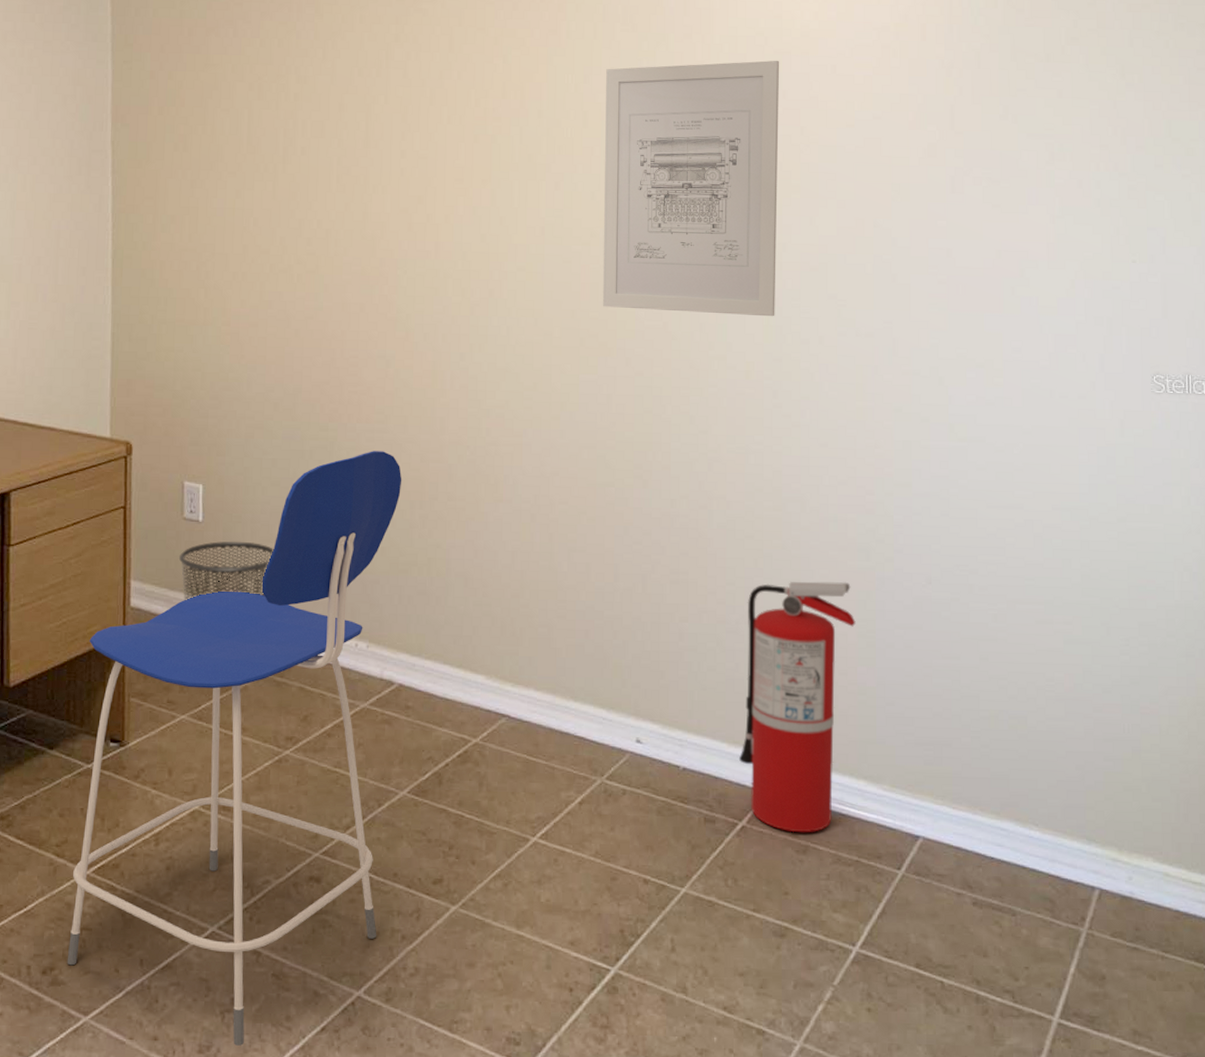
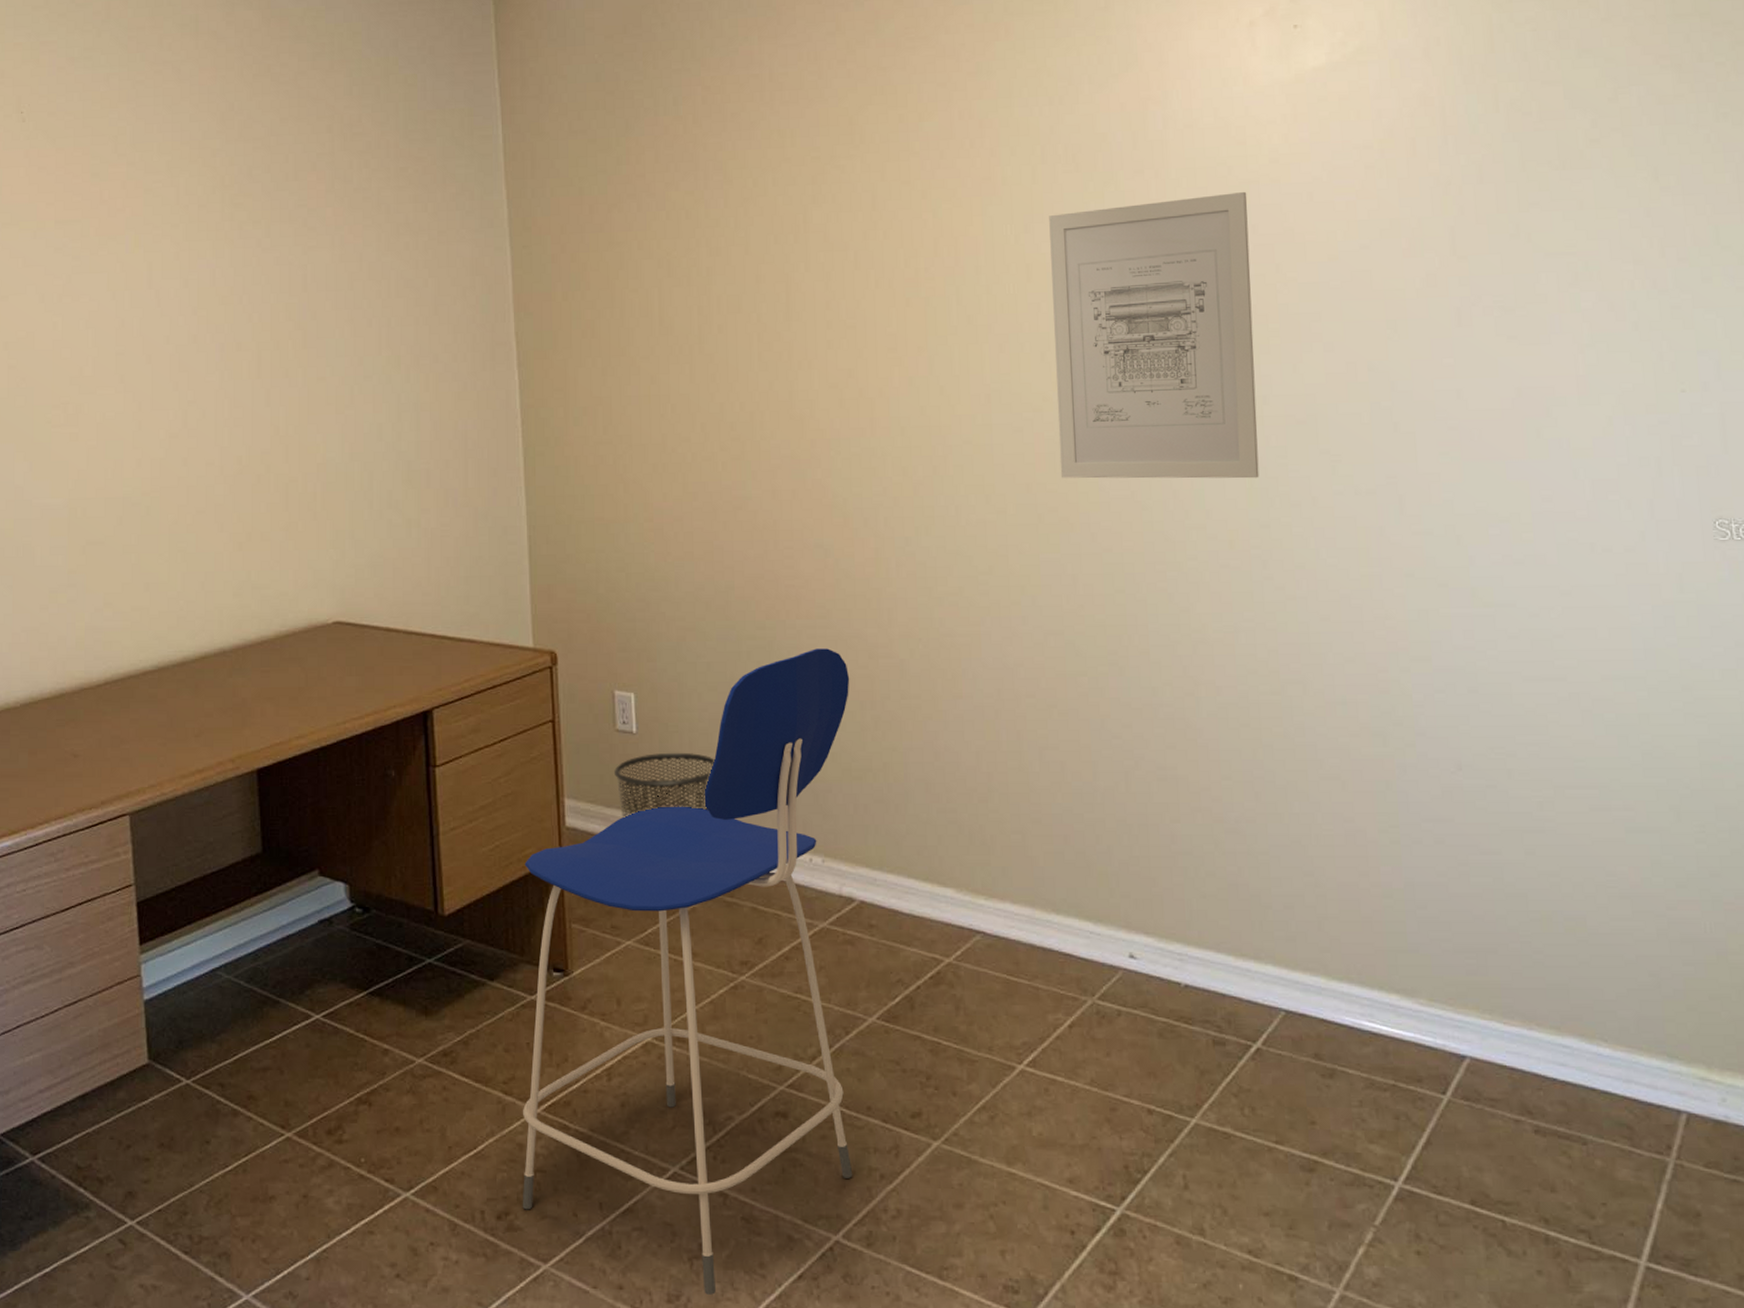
fire extinguisher: present [738,581,856,833] -> none [1247,771,1375,1055]

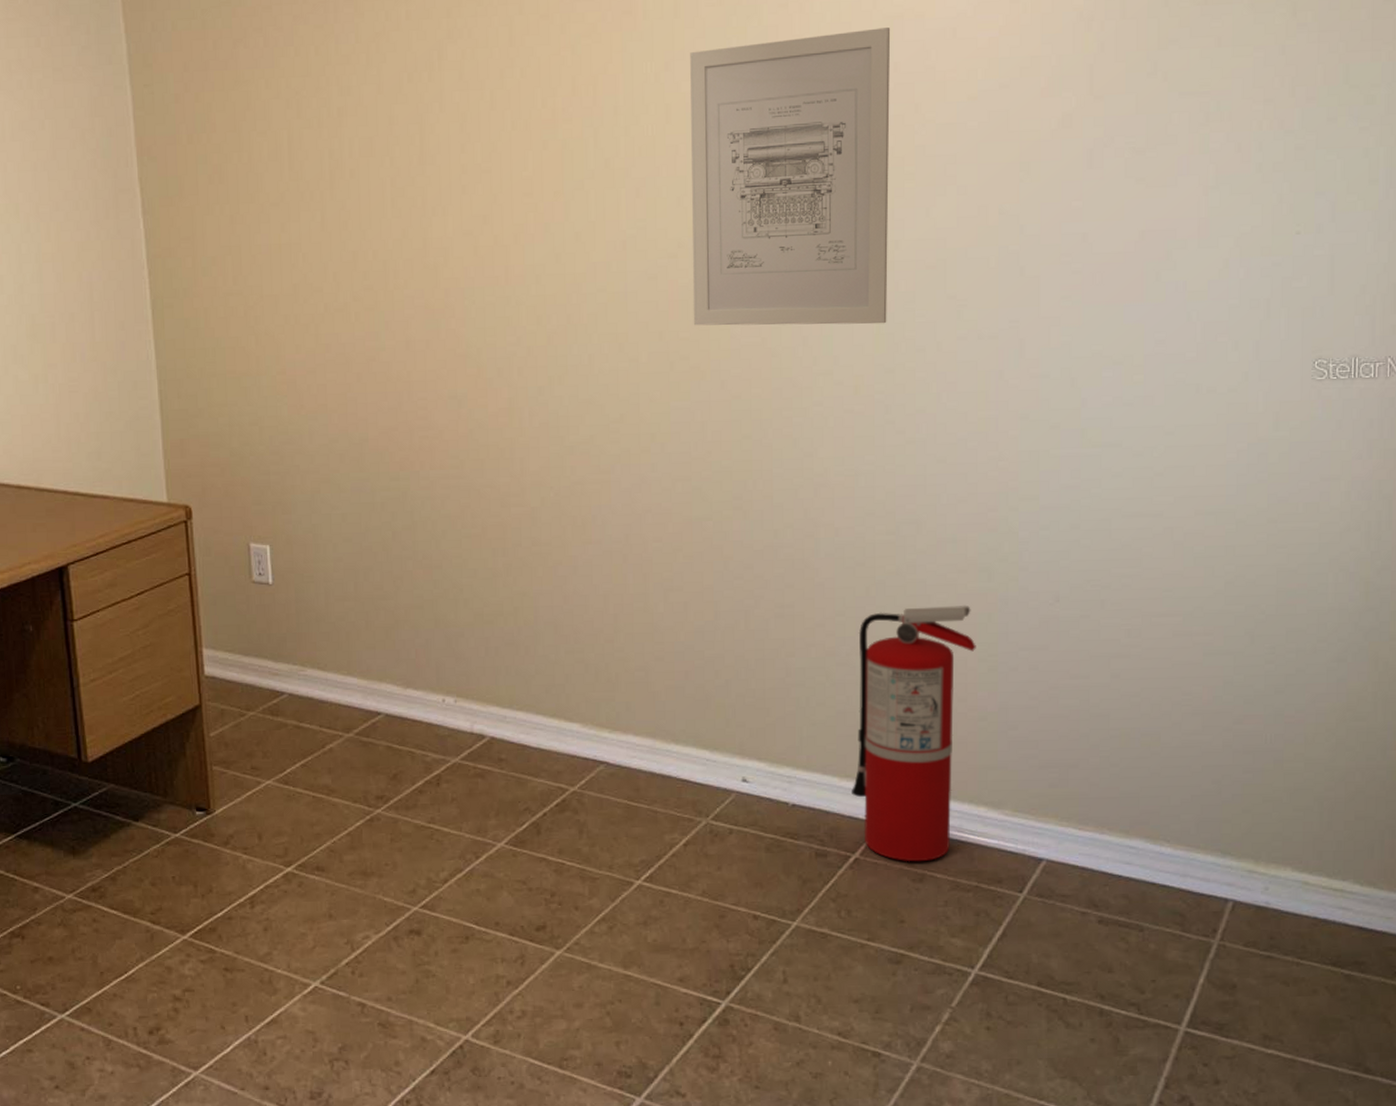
chair: present [522,648,853,1295] -> none [165,498,483,1091]
waste bin: present [613,752,716,818] -> none [250,601,351,665]
fire extinguisher: none [1247,771,1375,1055] -> present [850,604,976,862]

